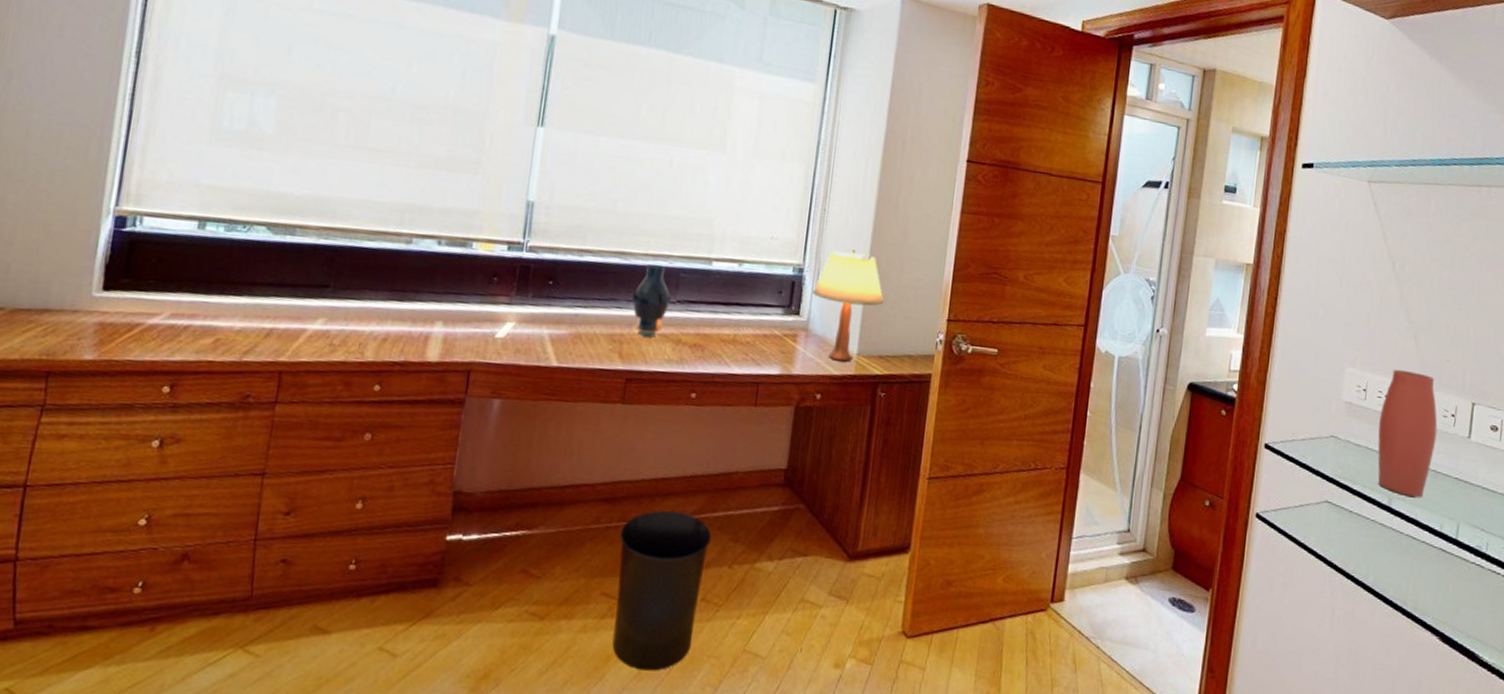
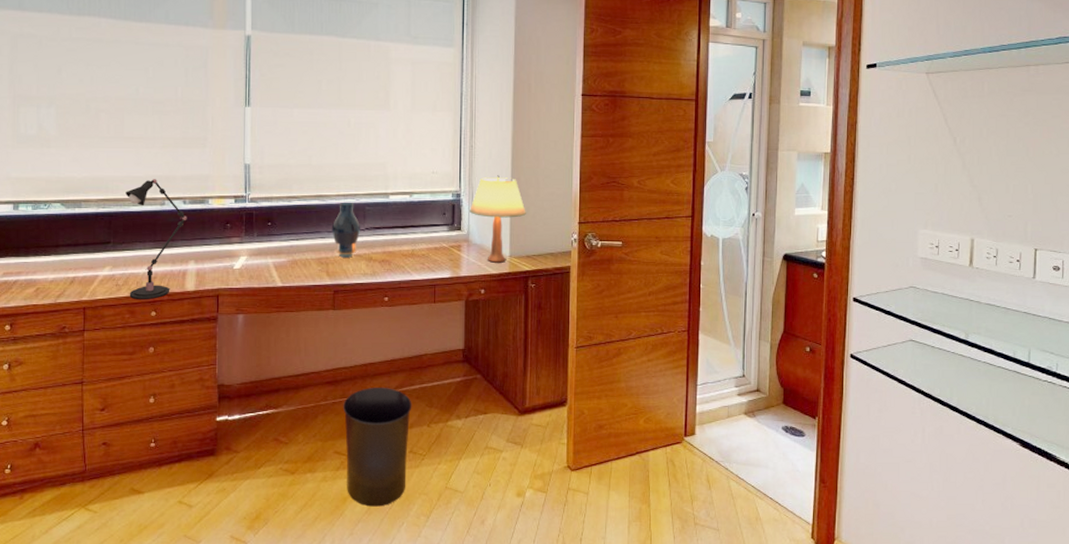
desk lamp: none [346,207,440,369] -> present [126,179,187,300]
vase: present [1377,369,1438,498] -> none [951,227,1005,331]

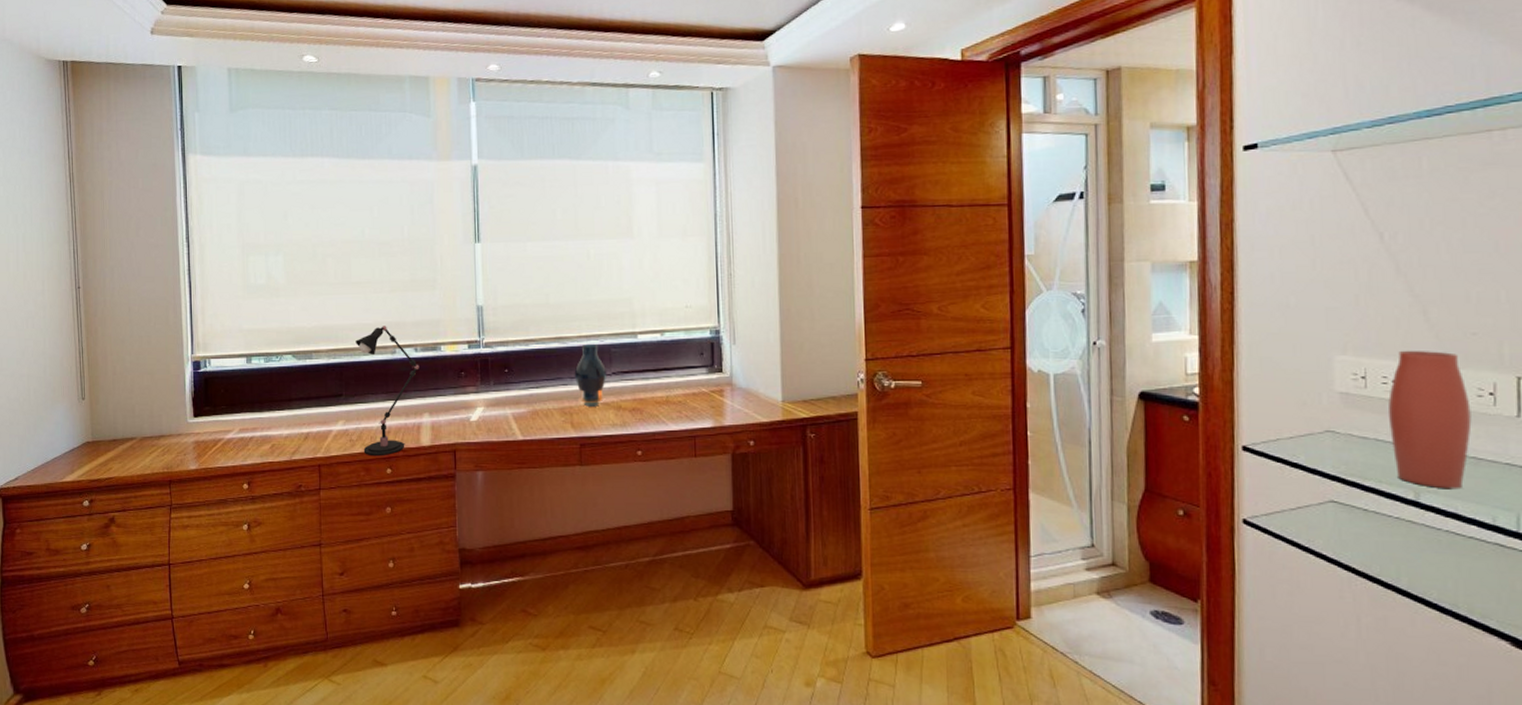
waste bin: present [343,388,412,507] -> none [596,554,675,691]
table lamp: present [469,175,526,263] -> none [731,307,800,409]
vase: none [951,227,1005,331] -> present [1387,350,1472,490]

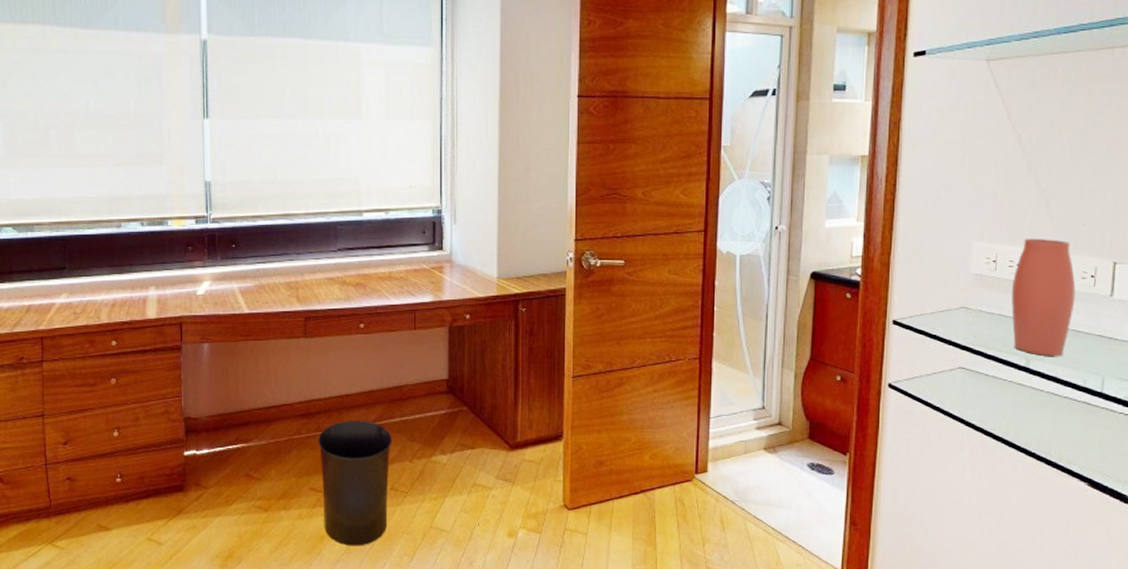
desk lamp: present [356,326,419,456] -> none [80,200,146,329]
vase: present [574,343,607,407] -> none [300,221,333,282]
waste bin: none [596,554,675,691] -> present [318,421,393,546]

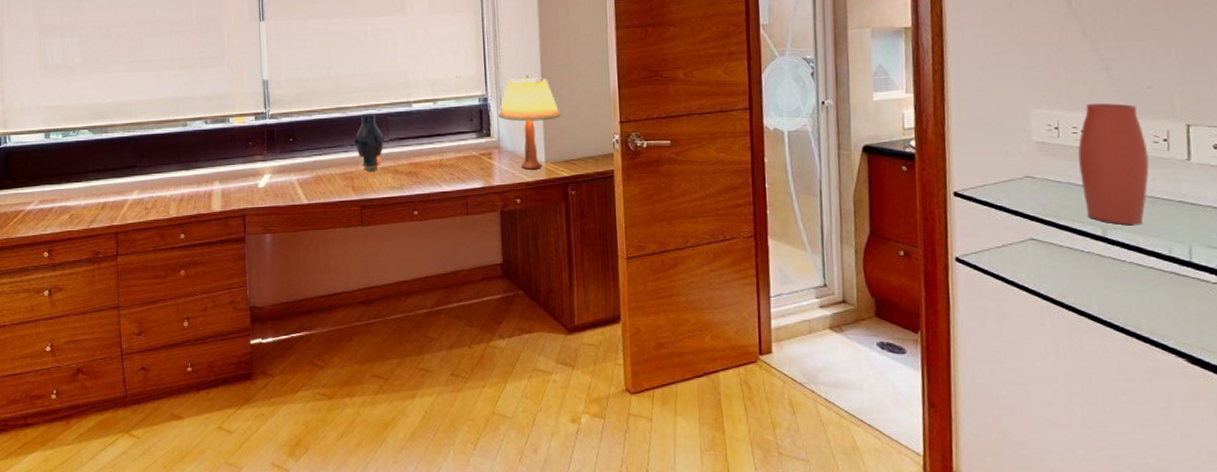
vase: none [300,221,333,282] -> present [354,113,385,171]
waste bin: present [318,421,393,546] -> none [378,307,451,433]
table lamp: none [452,188,515,285] -> present [498,76,560,170]

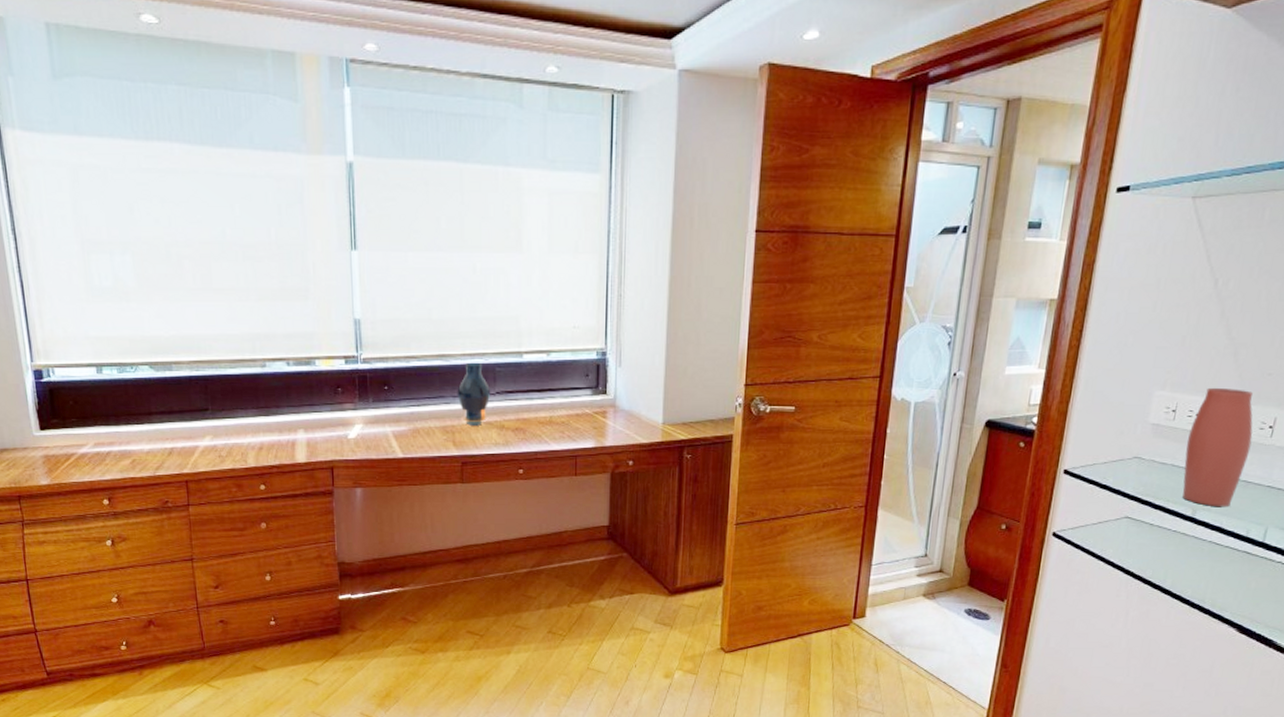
table lamp: present [498,76,560,170] -> none [617,330,683,431]

